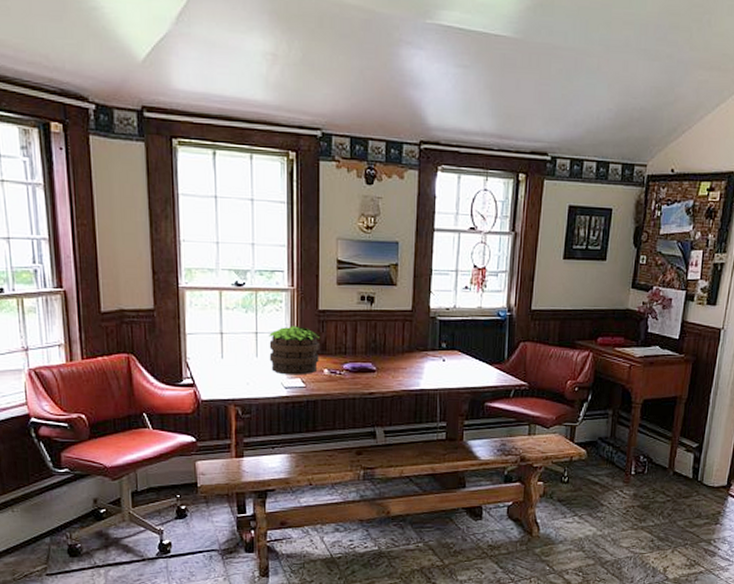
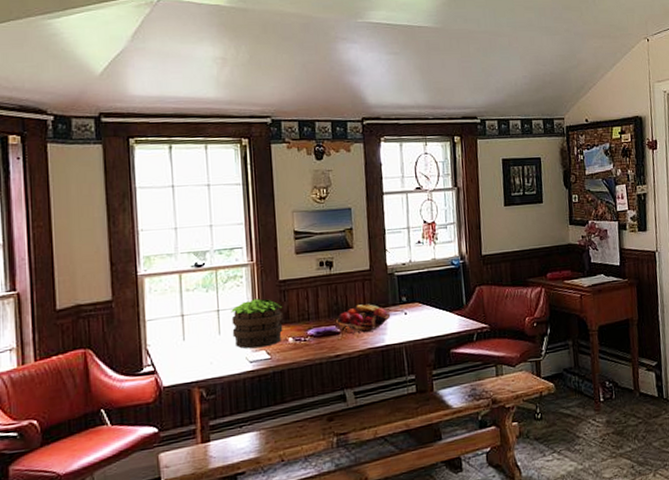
fruit basket: none [373,345,429,375] -> present [336,304,391,334]

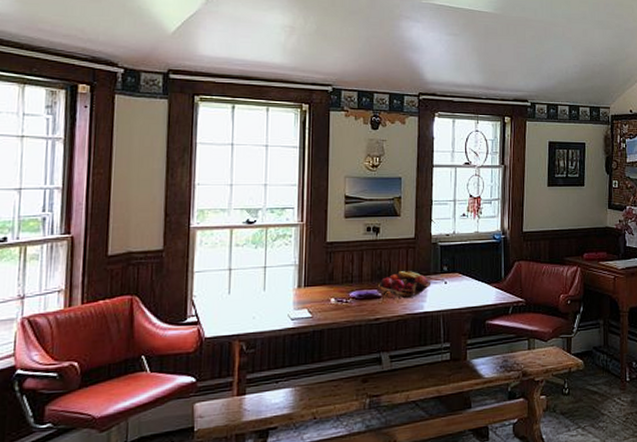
potted plant: present [231,298,283,349] -> none [277,258,327,307]

